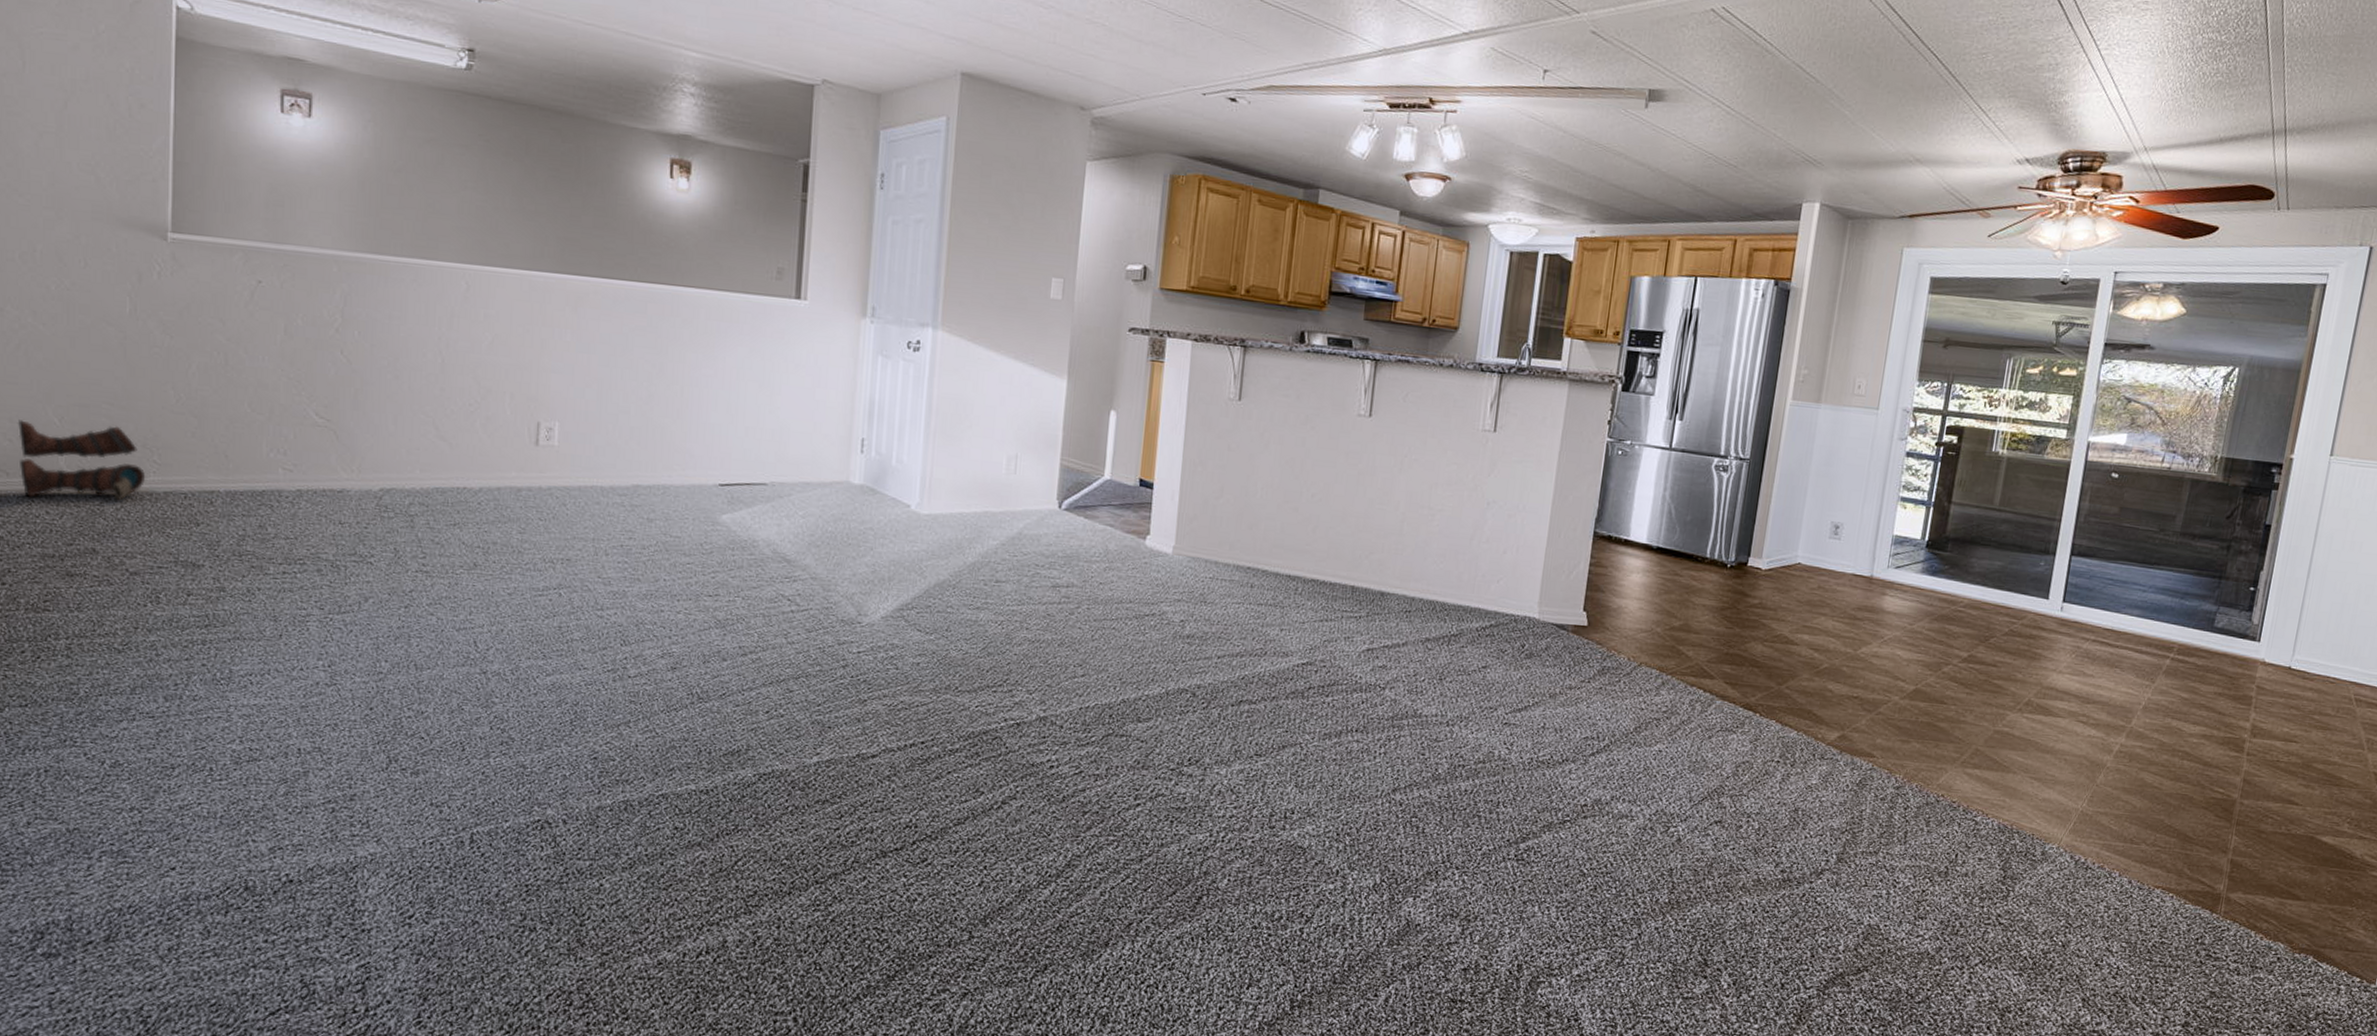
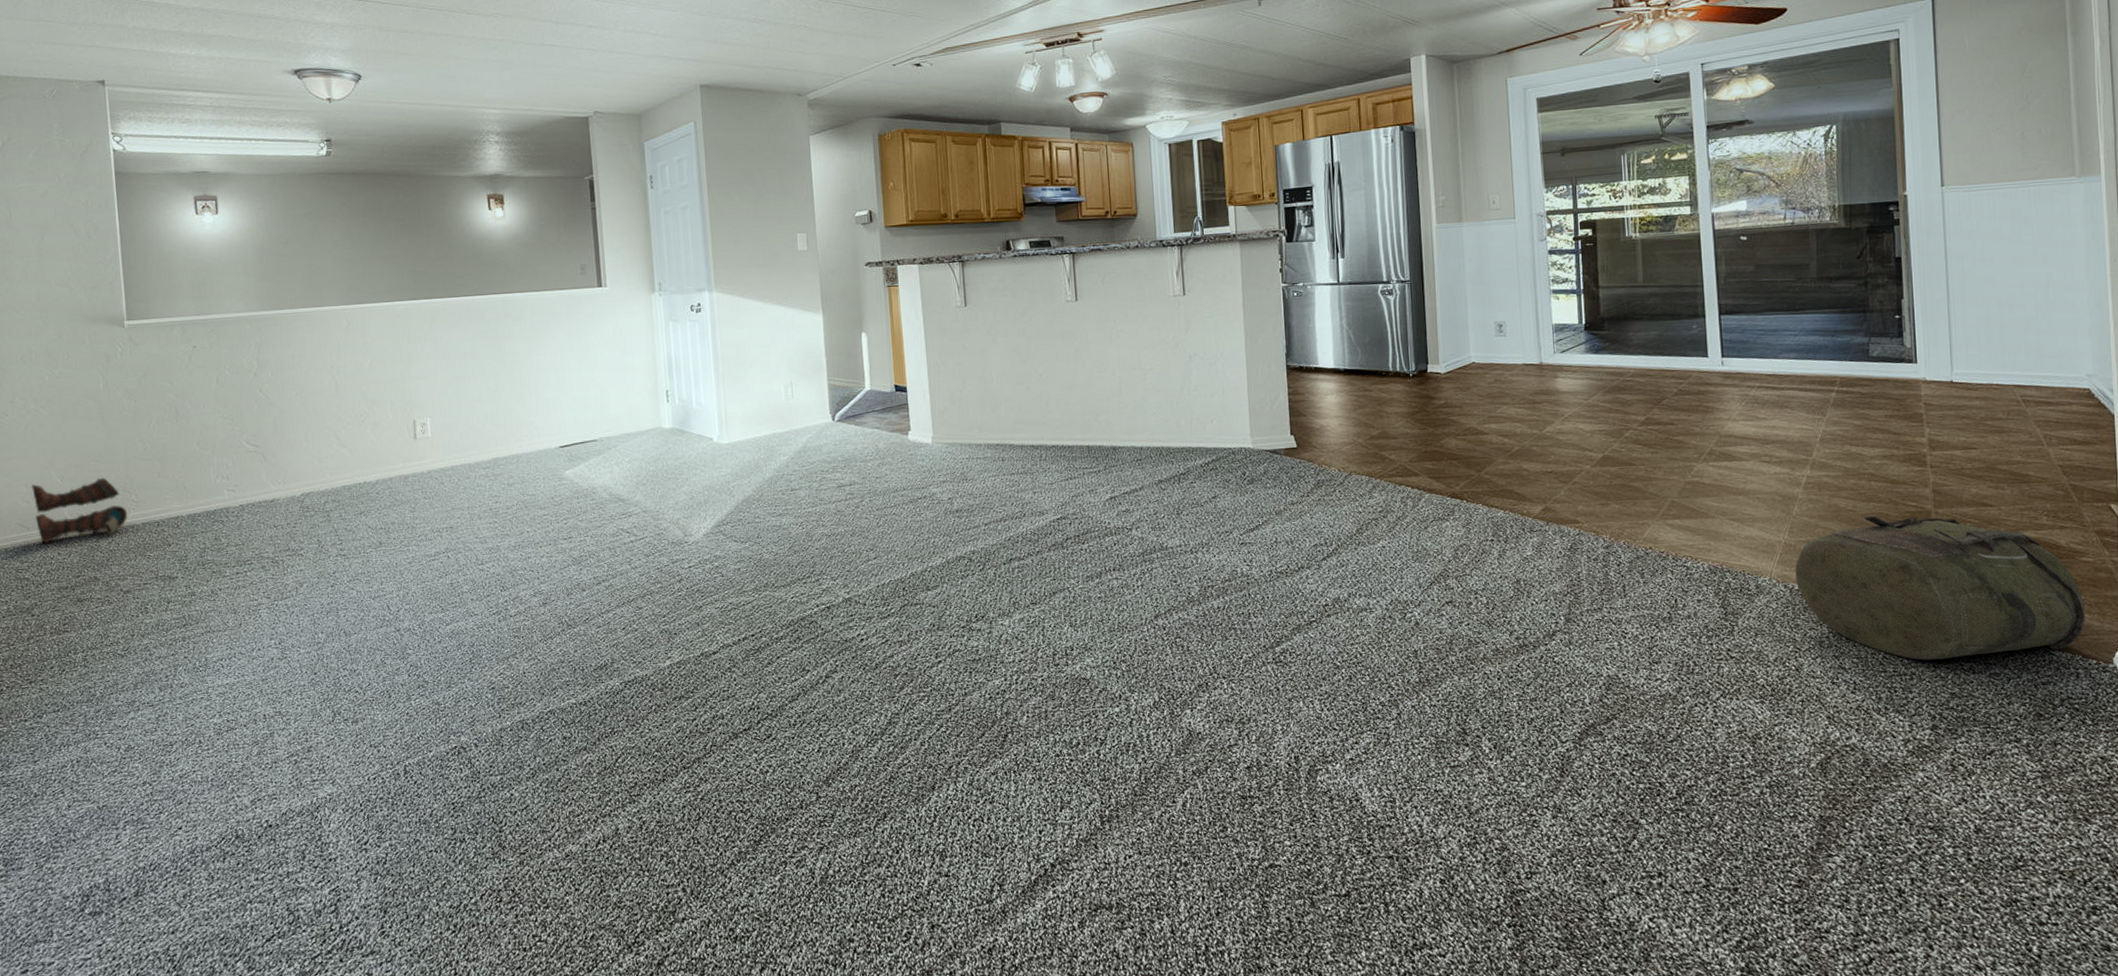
backpack: none [2083,796,2363,963] -> present [1795,516,2086,660]

